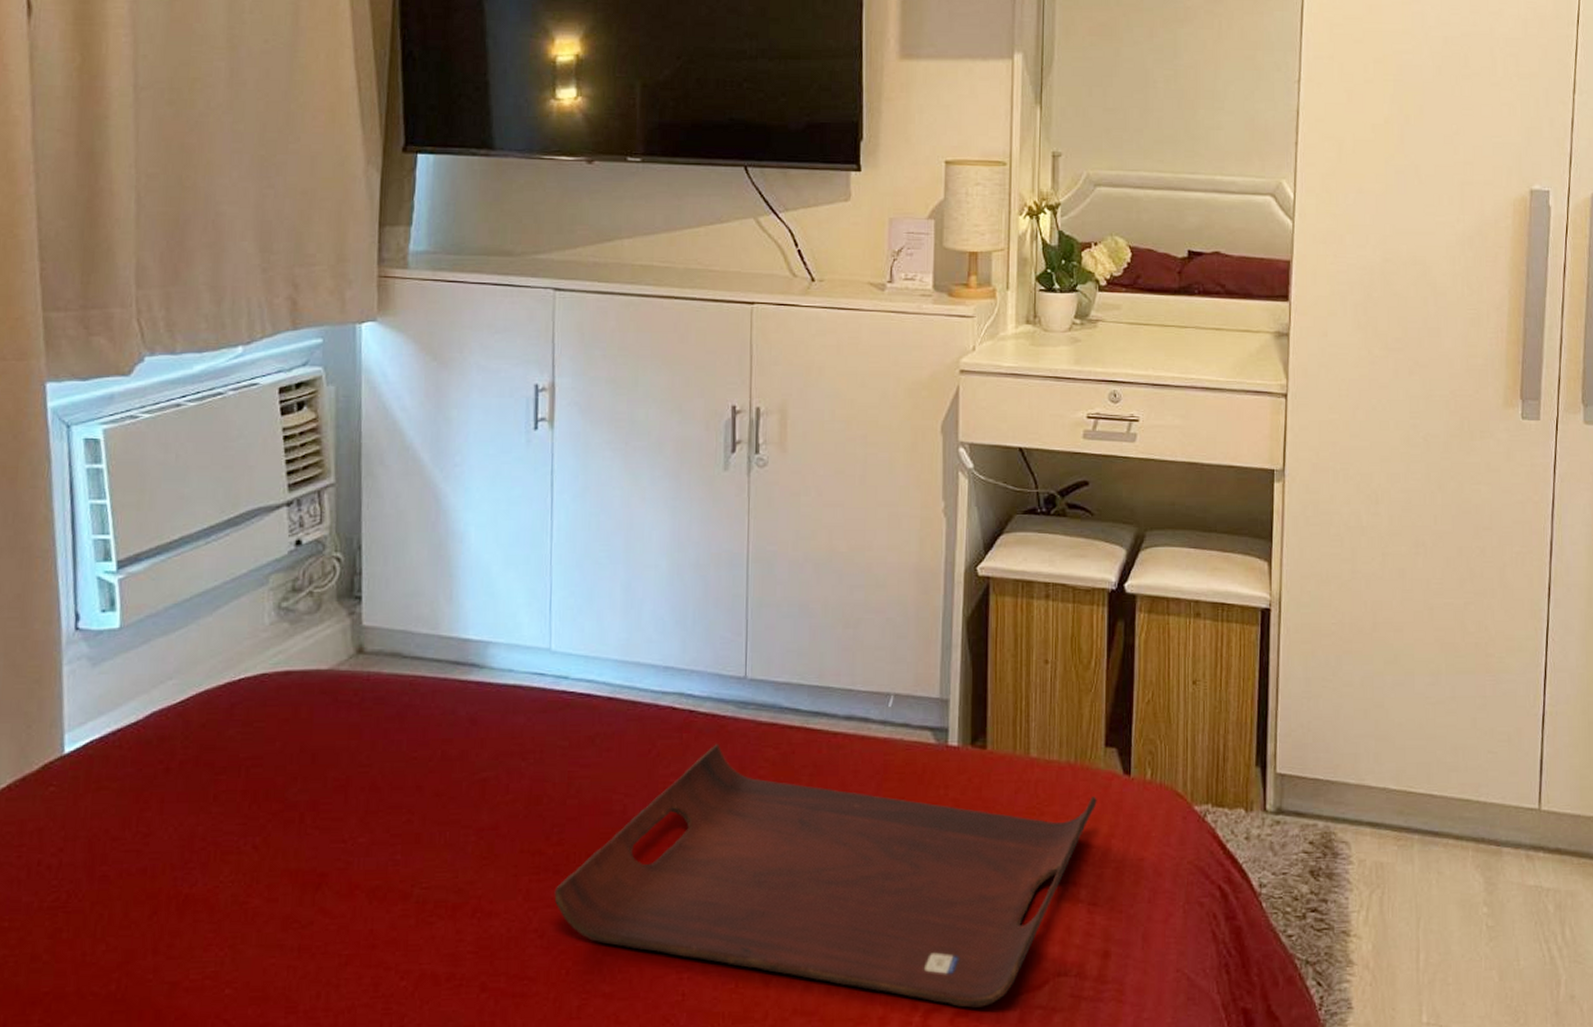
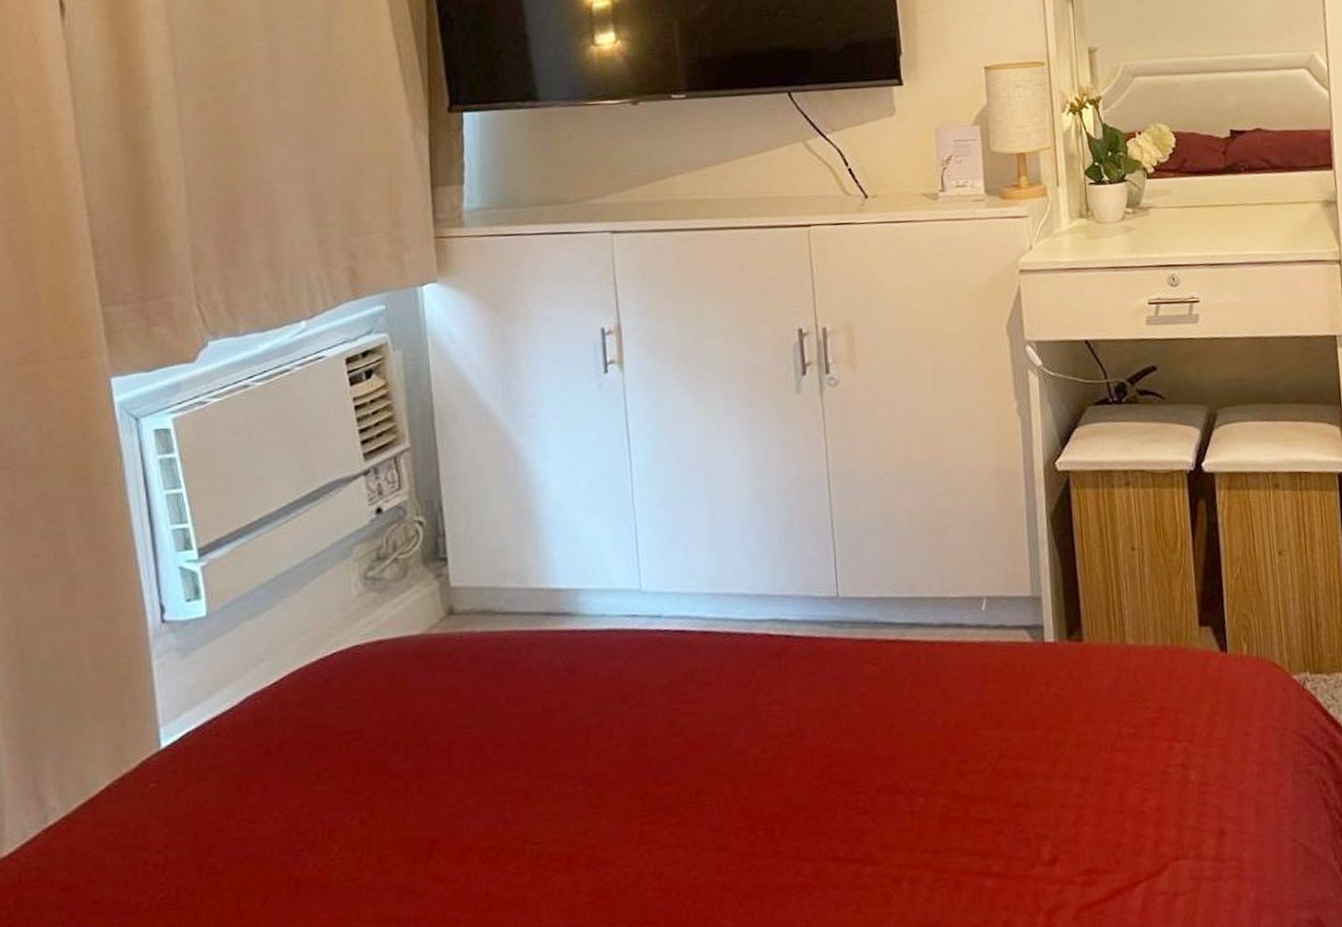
serving tray: present [554,744,1097,1008] -> none [667,666,1197,902]

